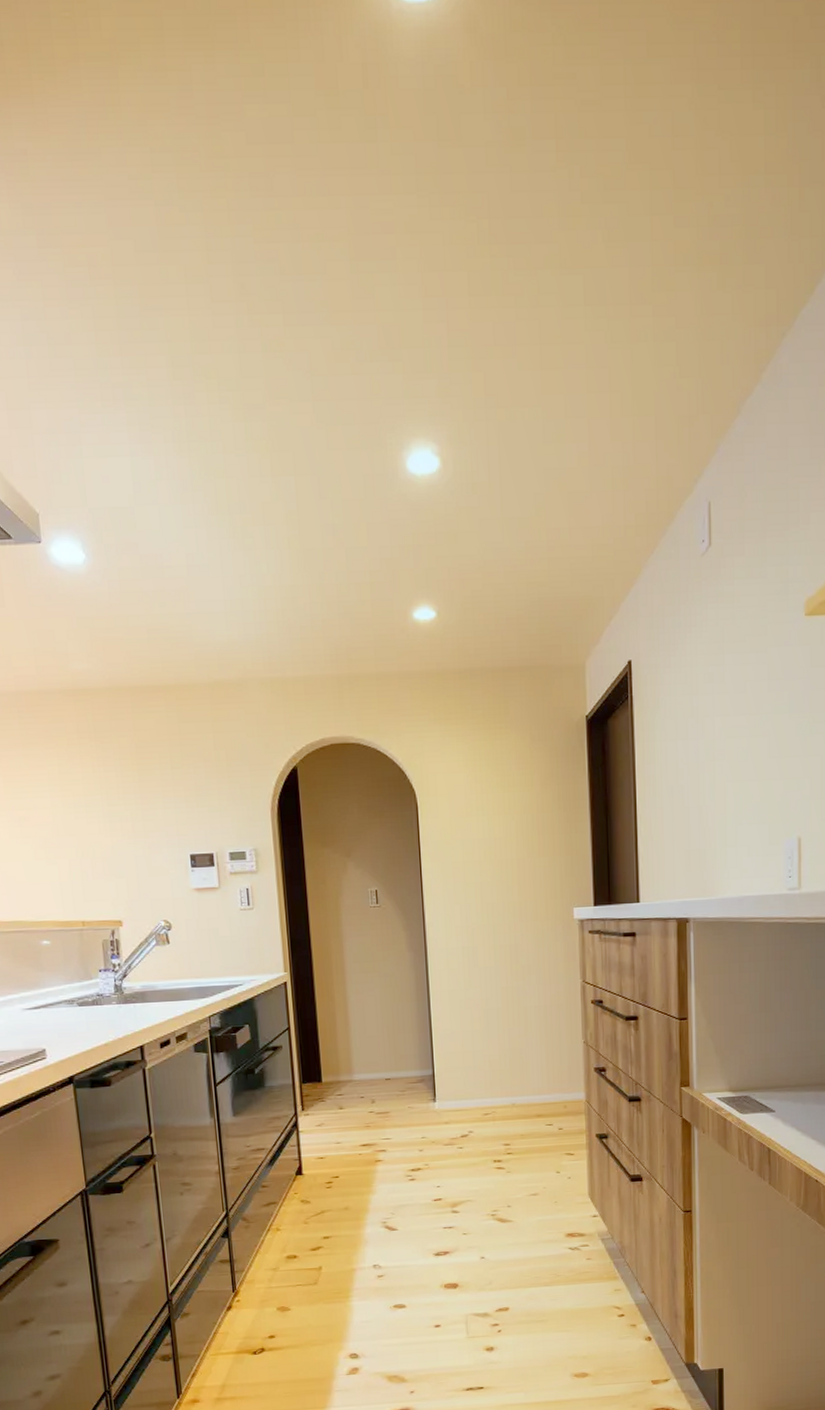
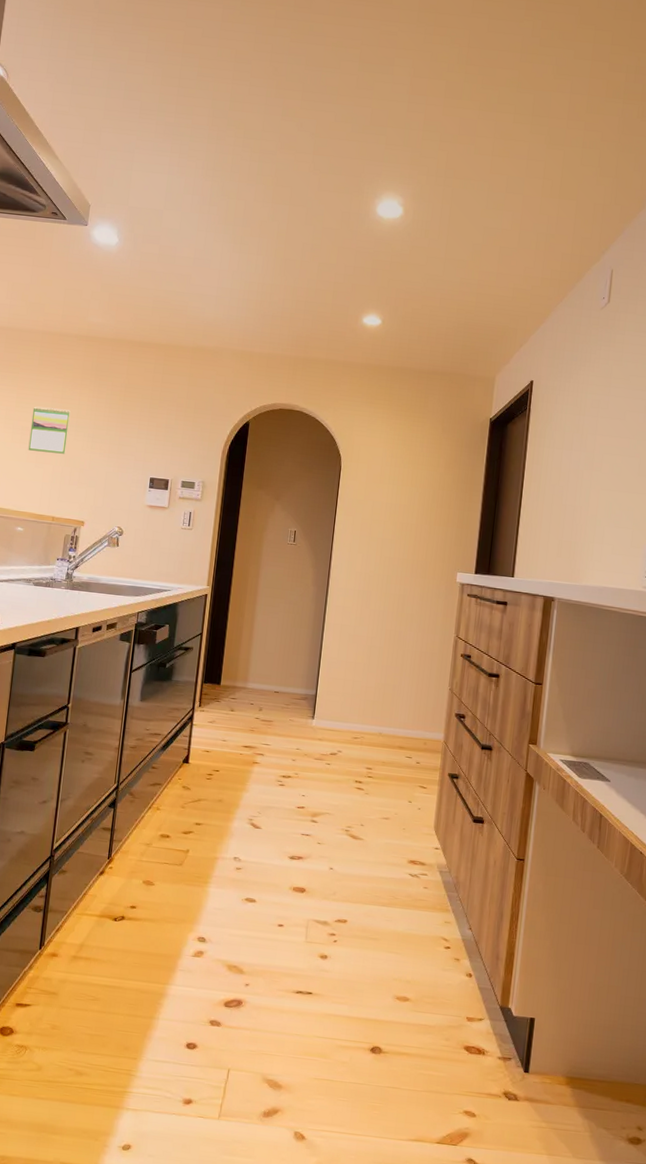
calendar: none [27,787,80,845] -> present [28,406,71,454]

